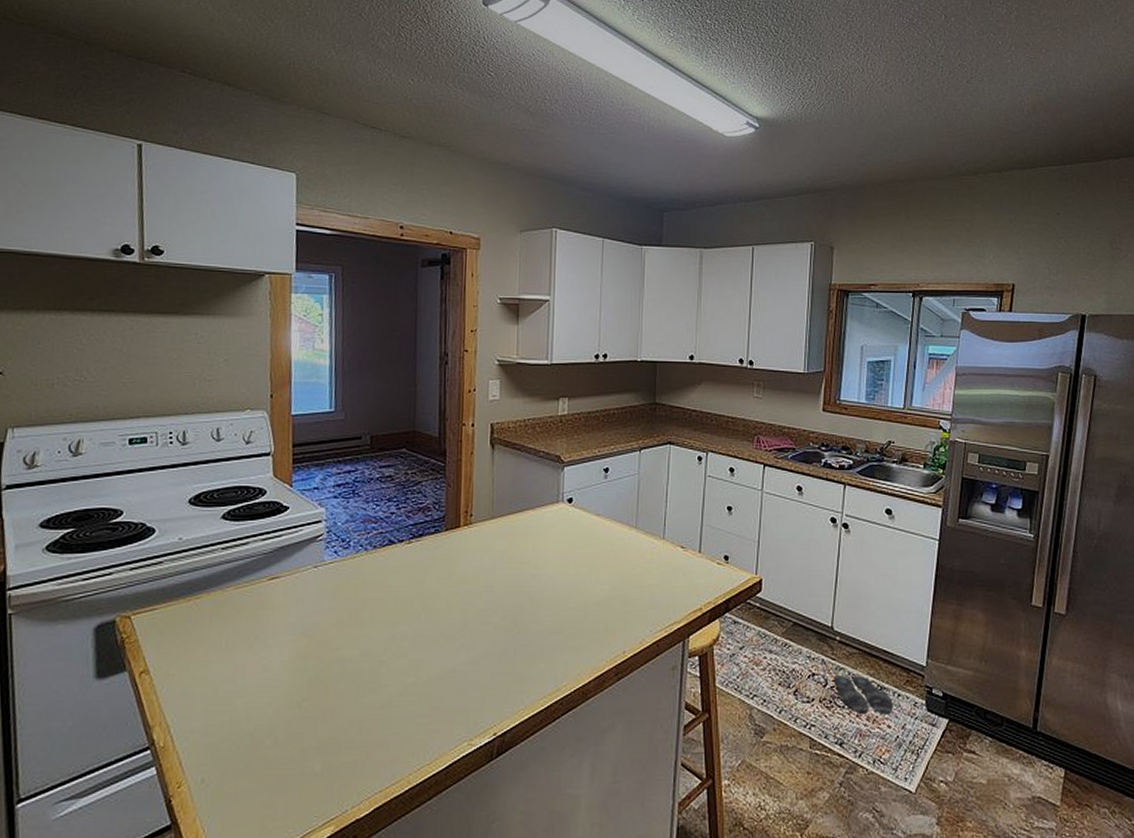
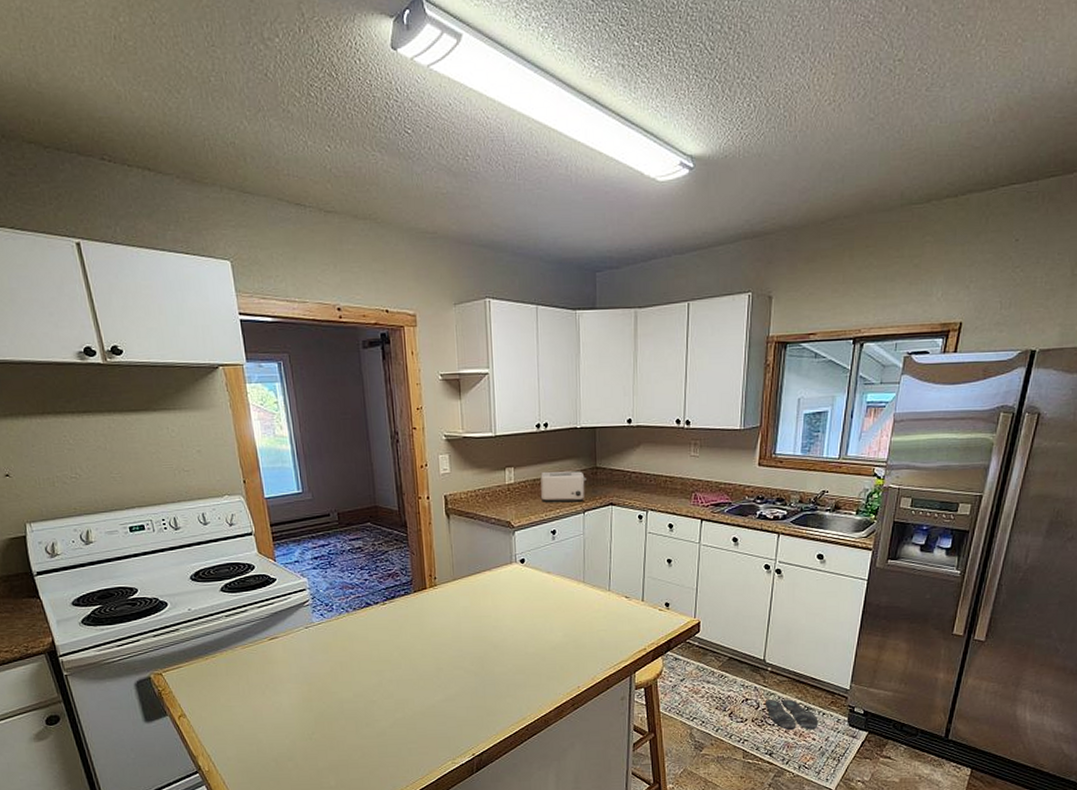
toaster: none [594,404,644,439] -> present [540,471,586,503]

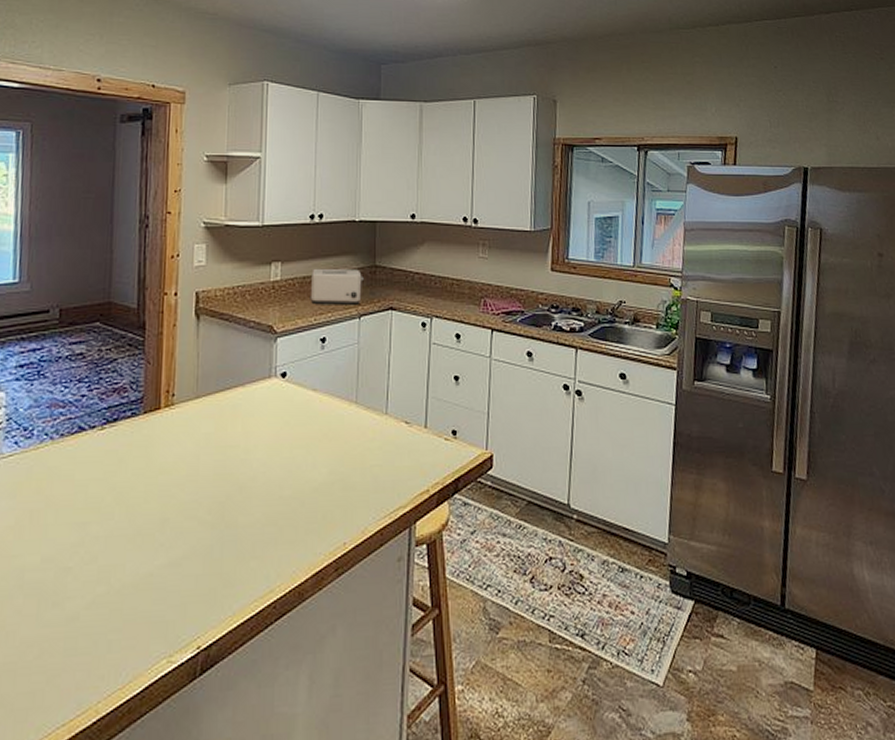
slippers: present [766,699,818,731] -> none [573,557,636,601]

